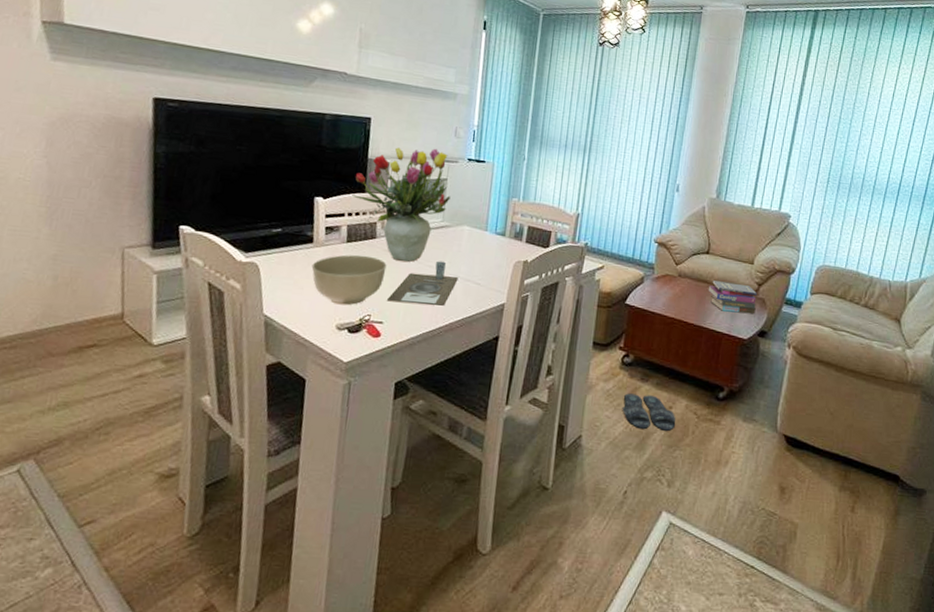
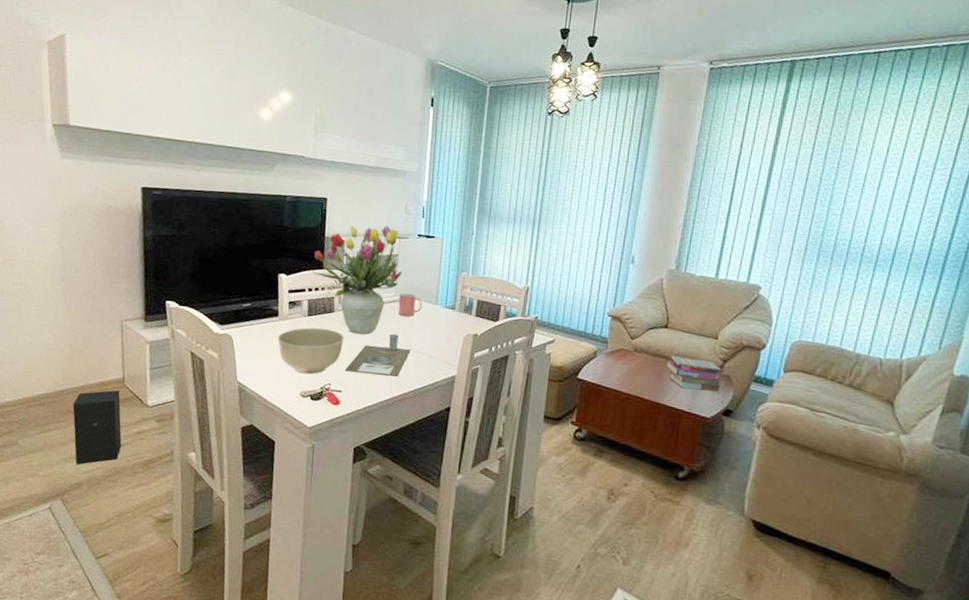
speaker: none [54,327,118,417] -> present [72,390,122,465]
mug: none [445,218,472,244] -> present [397,292,423,317]
slippers: present [622,393,676,432] -> none [574,468,632,509]

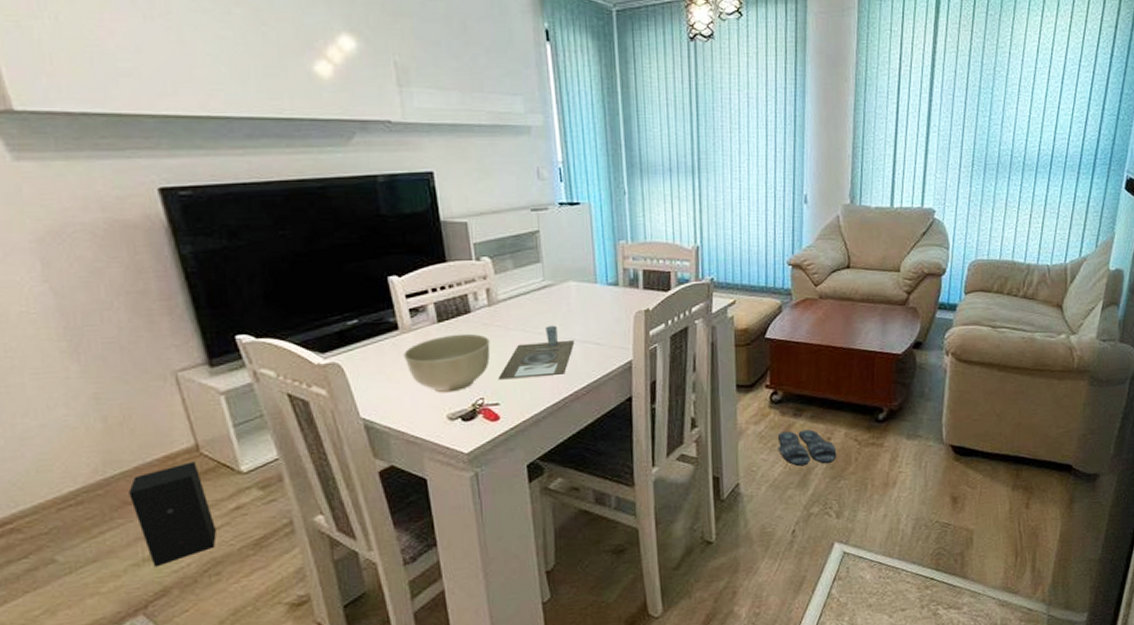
flower arrangement: present [311,225,402,335] -> none [429,196,547,334]
mug: present [397,292,423,317] -> none [549,275,579,304]
slippers: none [574,468,632,509] -> present [778,429,837,467]
books: present [666,356,721,392] -> none [853,295,908,328]

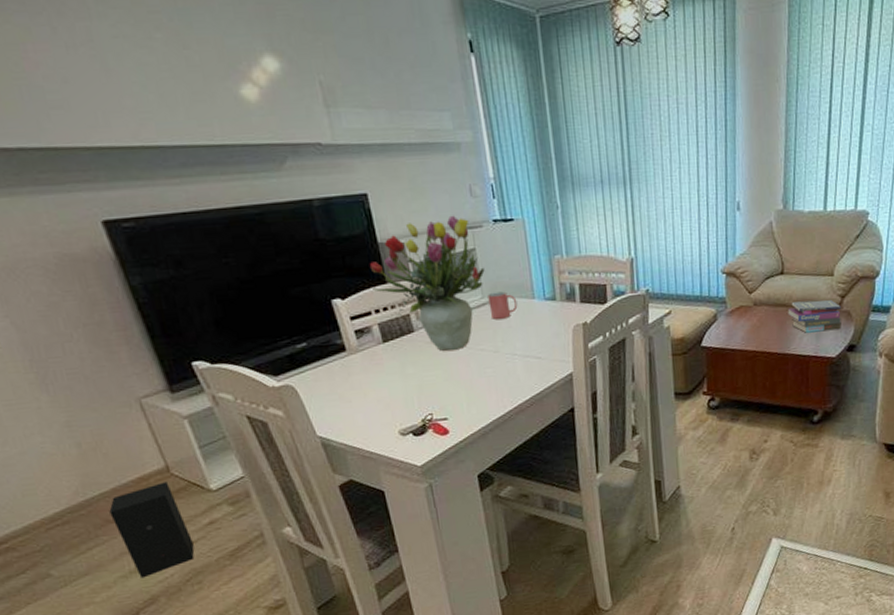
bowl: present [403,333,491,393] -> none [352,352,436,410]
flower arrangement: none [429,196,547,334] -> present [369,215,485,351]
place setting: present [499,325,575,380] -> none [445,341,516,396]
mug: none [549,275,579,304] -> present [488,291,518,320]
slippers: present [778,429,837,467] -> none [716,433,774,468]
books: none [853,295,908,328] -> present [787,299,841,333]

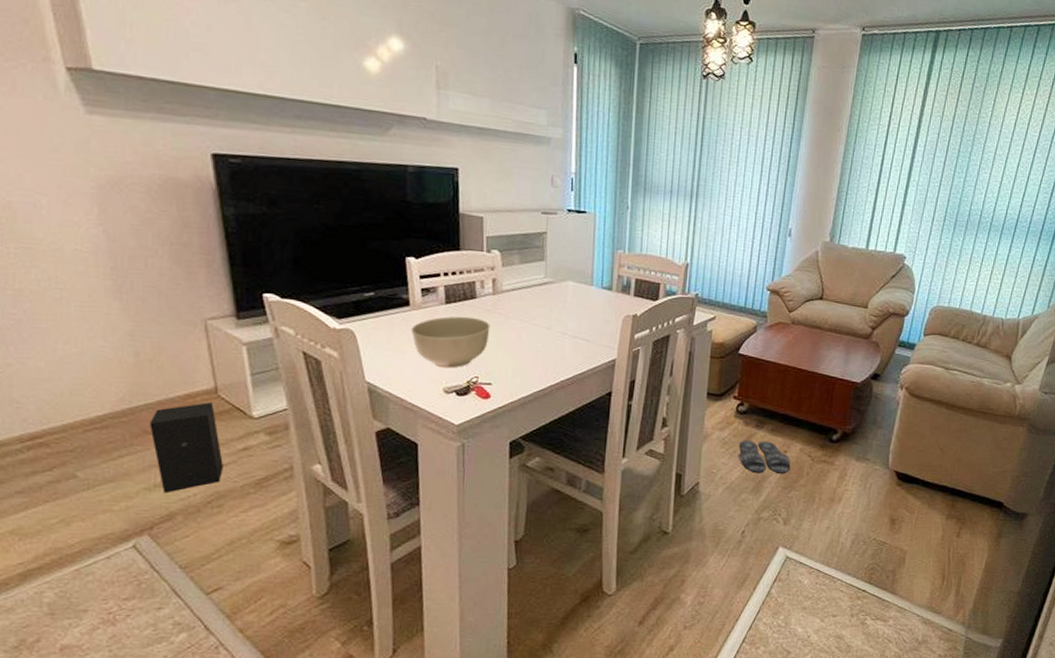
bowl: none [352,352,436,410] -> present [411,316,490,368]
flower arrangement: present [369,215,485,351] -> none [446,199,552,322]
mug: present [488,291,518,320] -> none [549,274,577,300]
slippers: none [716,433,774,468] -> present [738,440,791,475]
books: present [787,299,841,333] -> none [821,326,871,358]

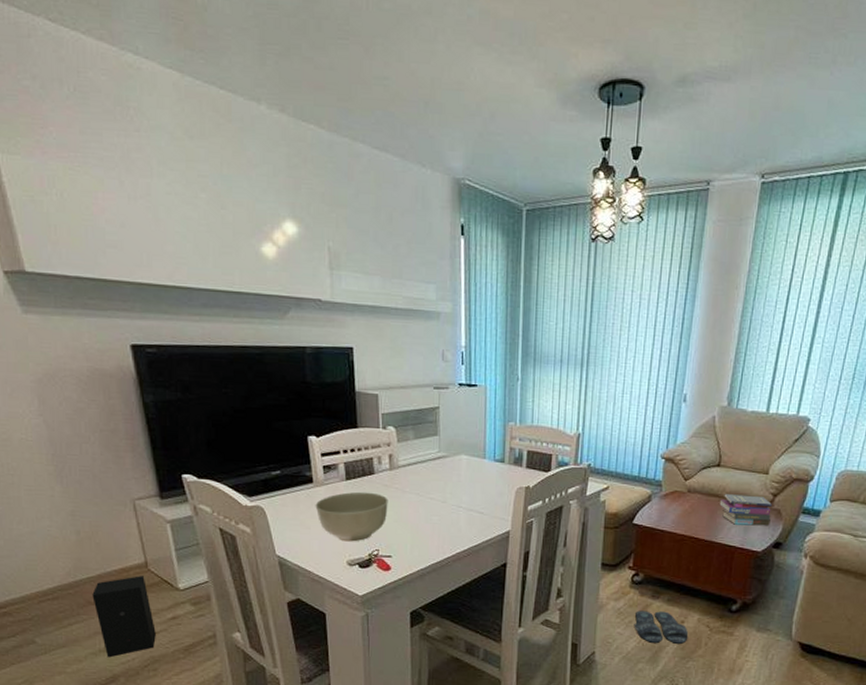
books: none [821,326,871,358] -> present [719,494,772,526]

